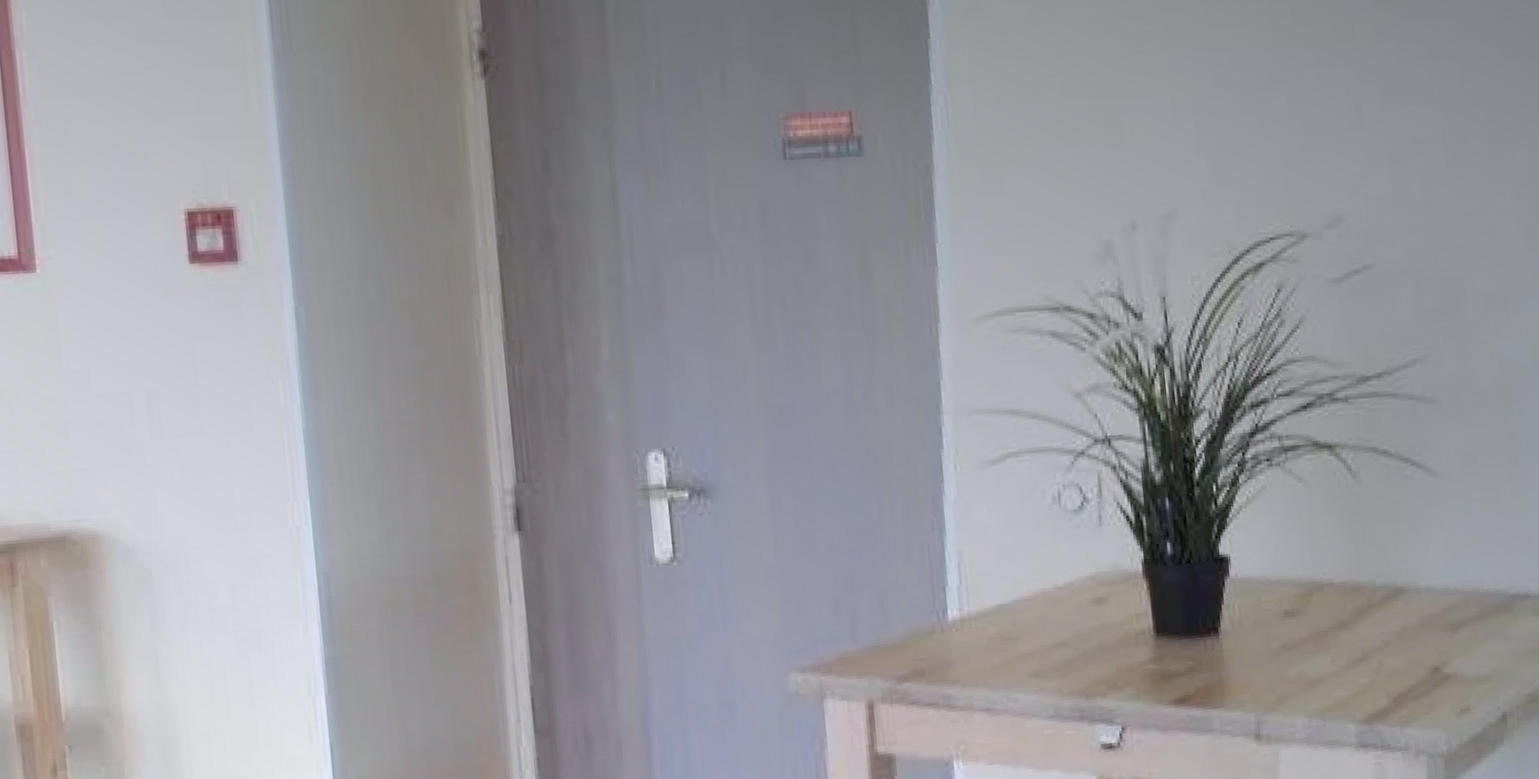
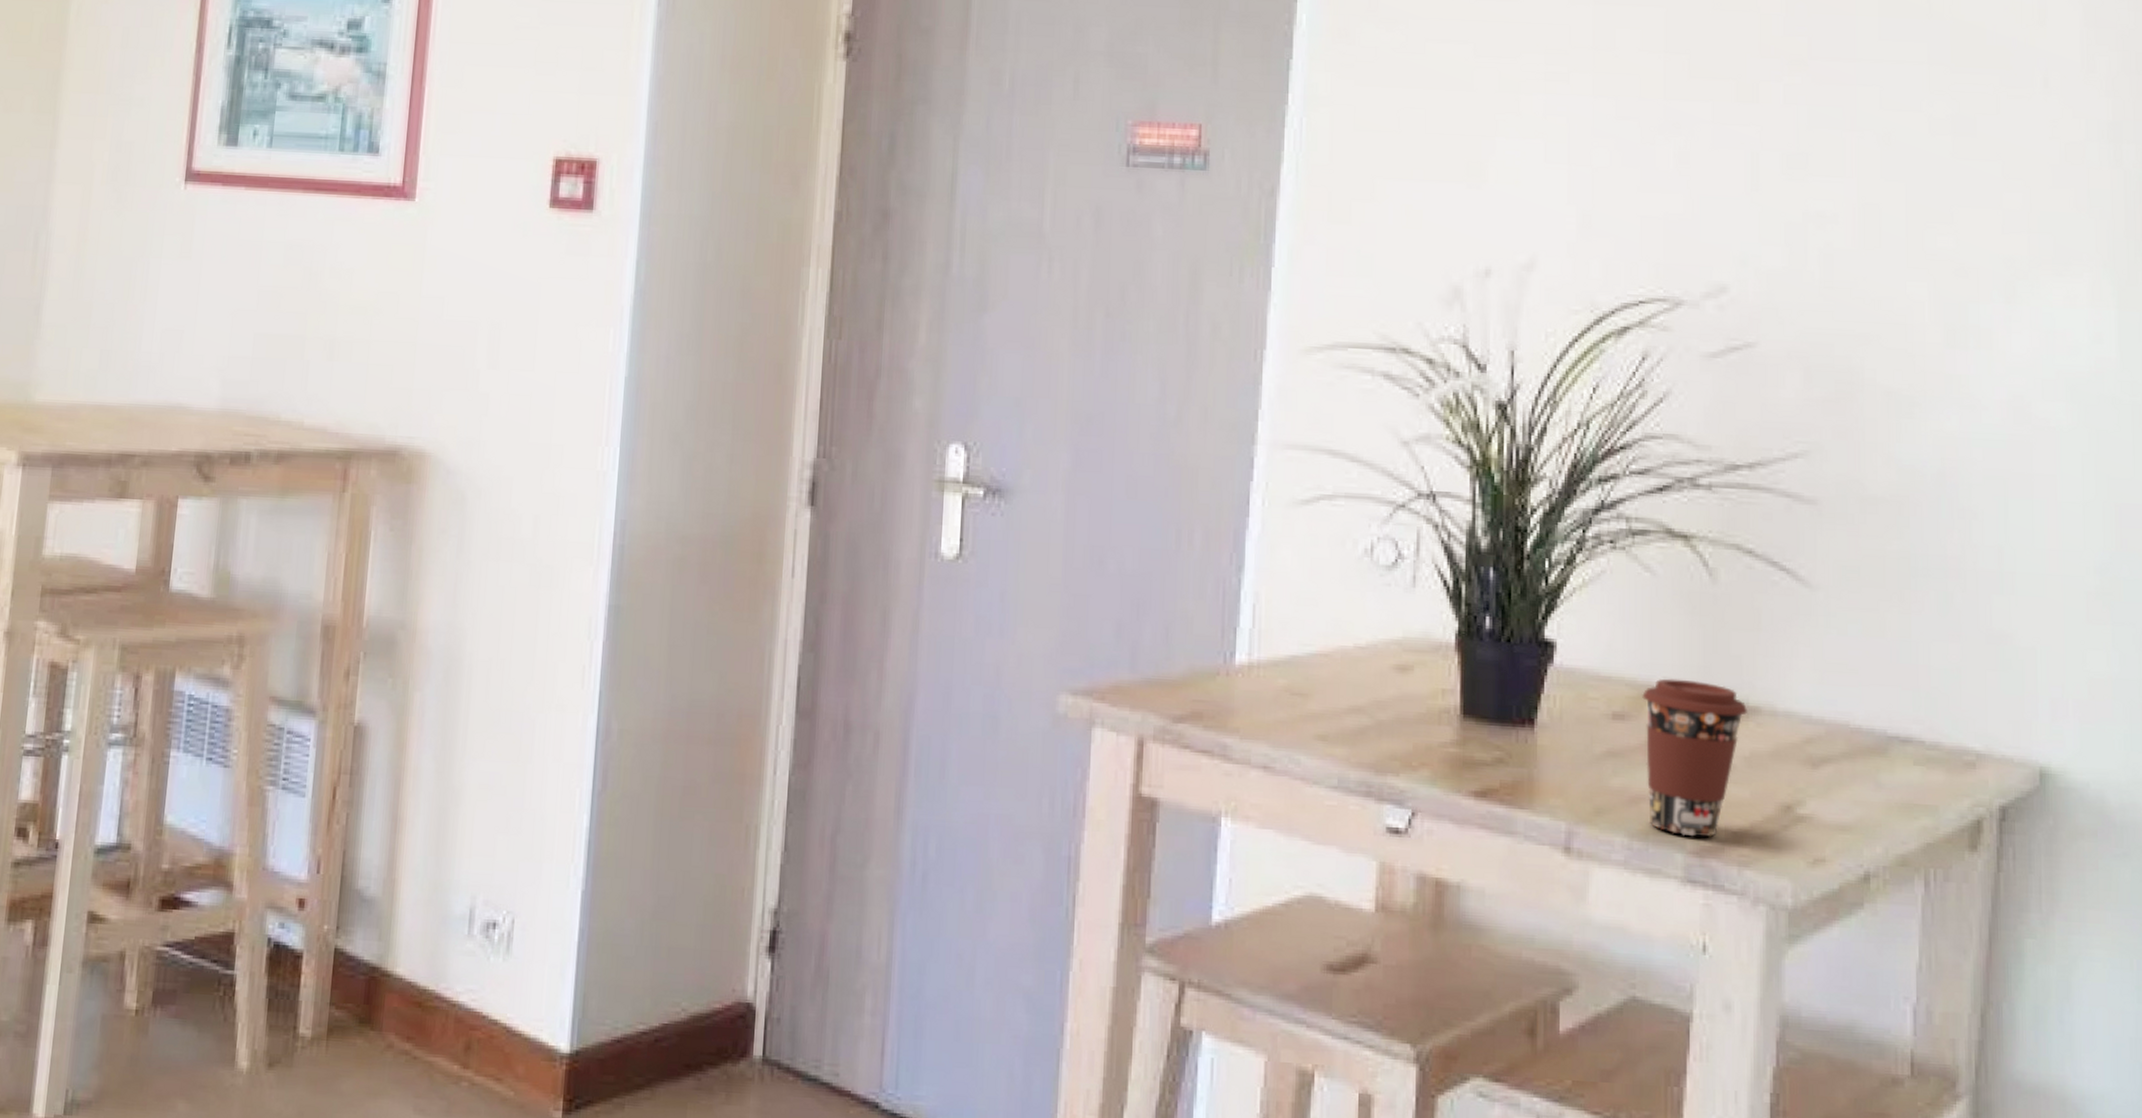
coffee cup: none [1307,572,1397,708] -> present [1642,678,1748,838]

